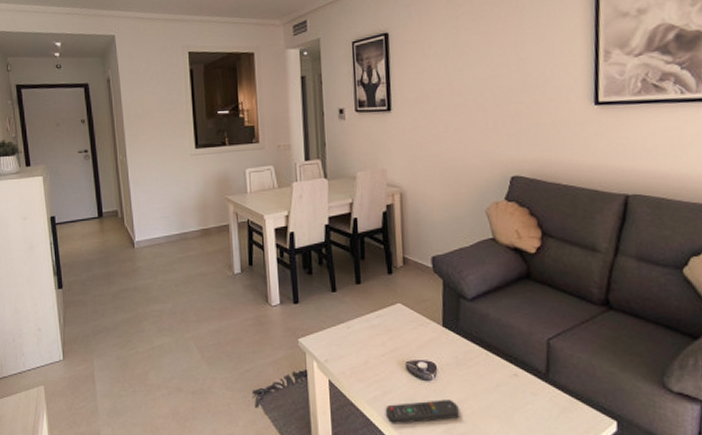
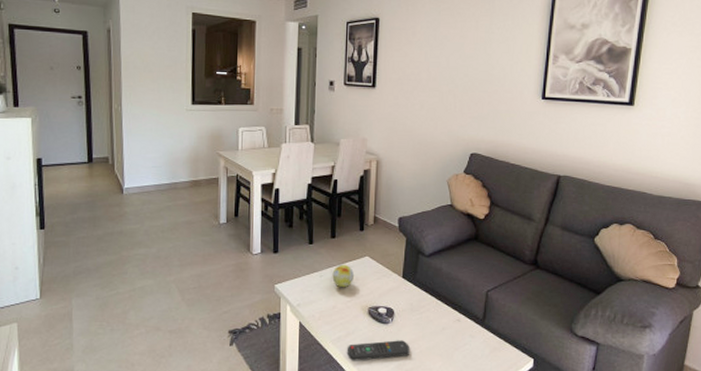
decorative ball: none [361,313,386,340] -> present [332,264,354,288]

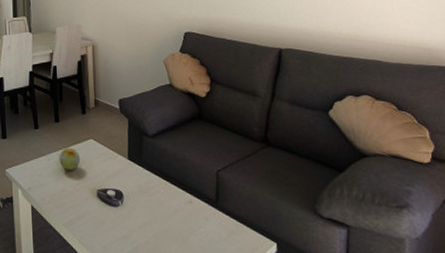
remote control: present [346,340,410,361] -> none [79,223,143,245]

